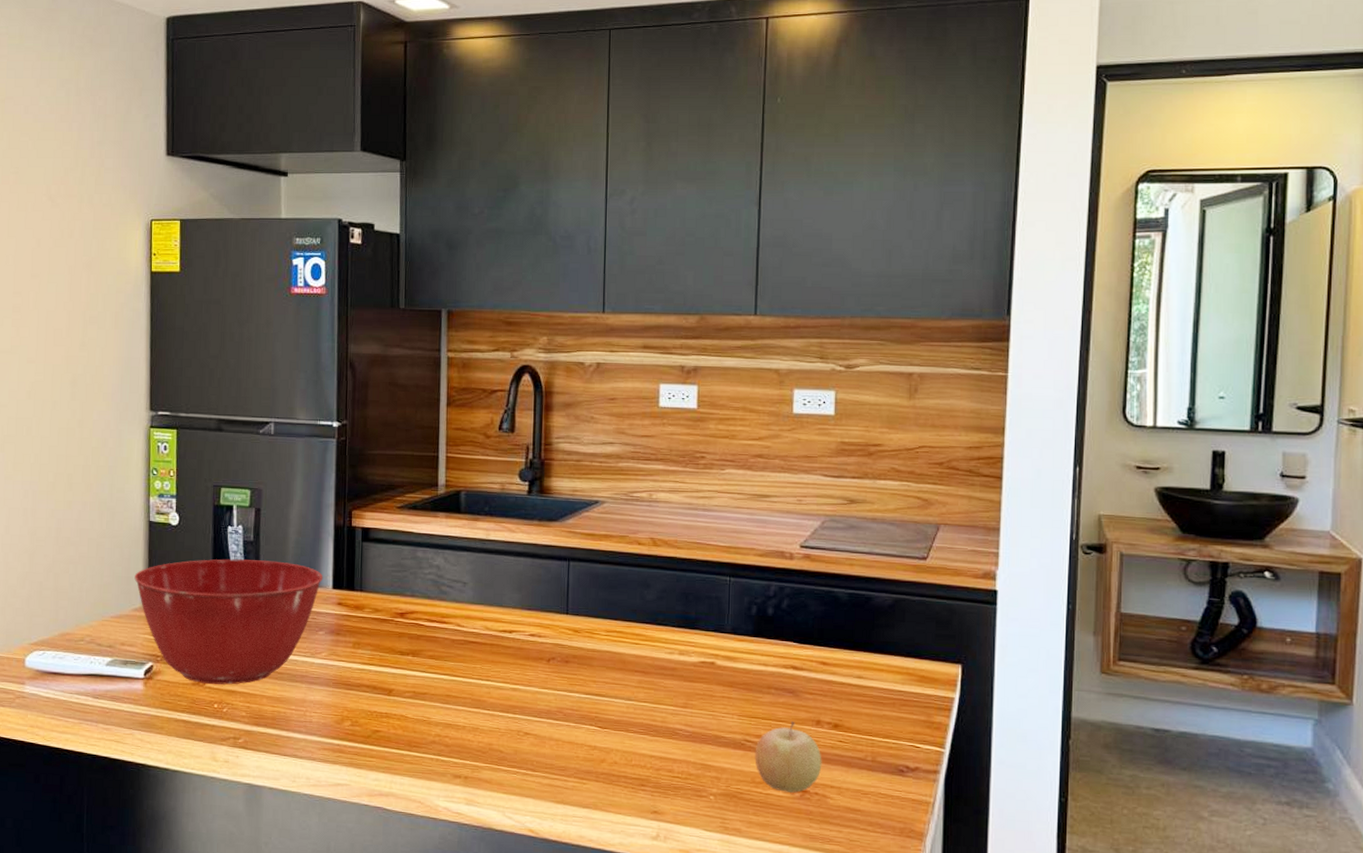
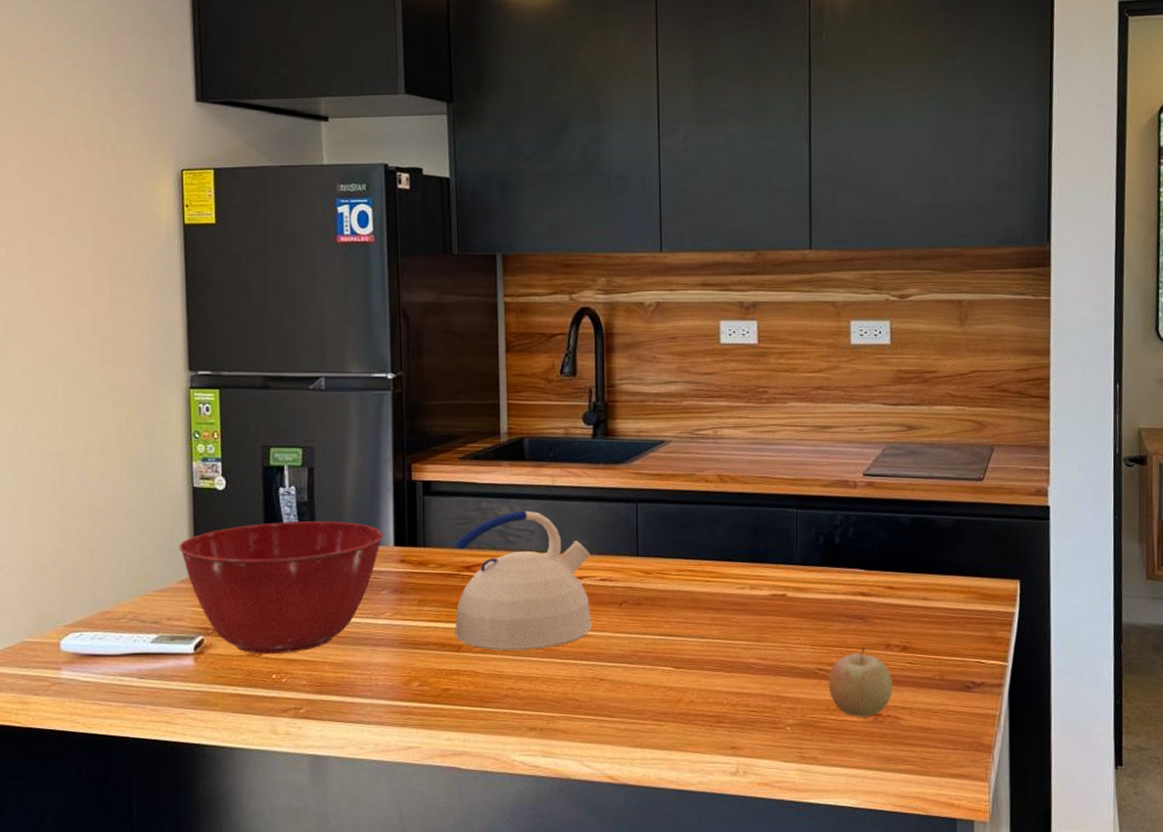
kettle: none [387,562,520,699] -> present [453,510,592,651]

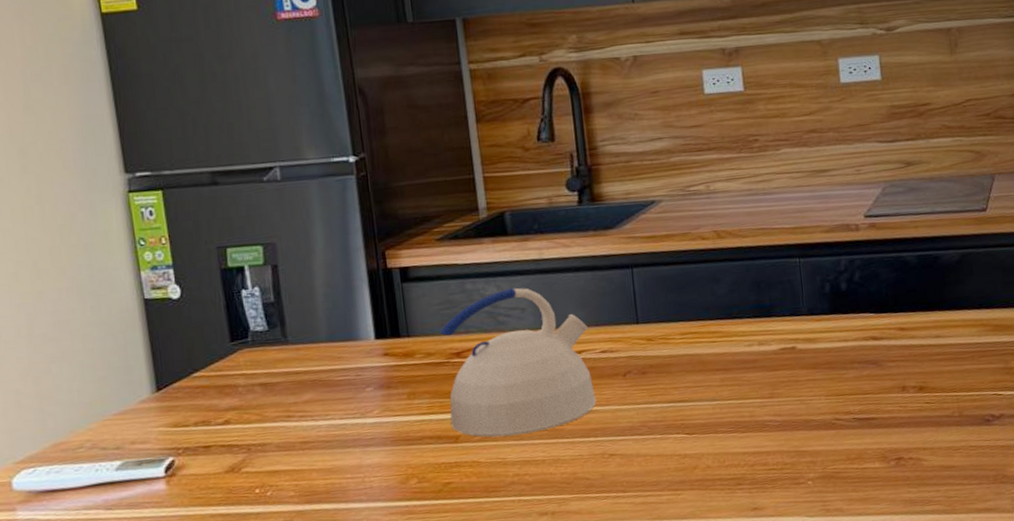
mixing bowl: present [179,521,384,654] -> none [135,319,363,470]
fruit: present [828,646,893,717] -> none [846,391,913,463]

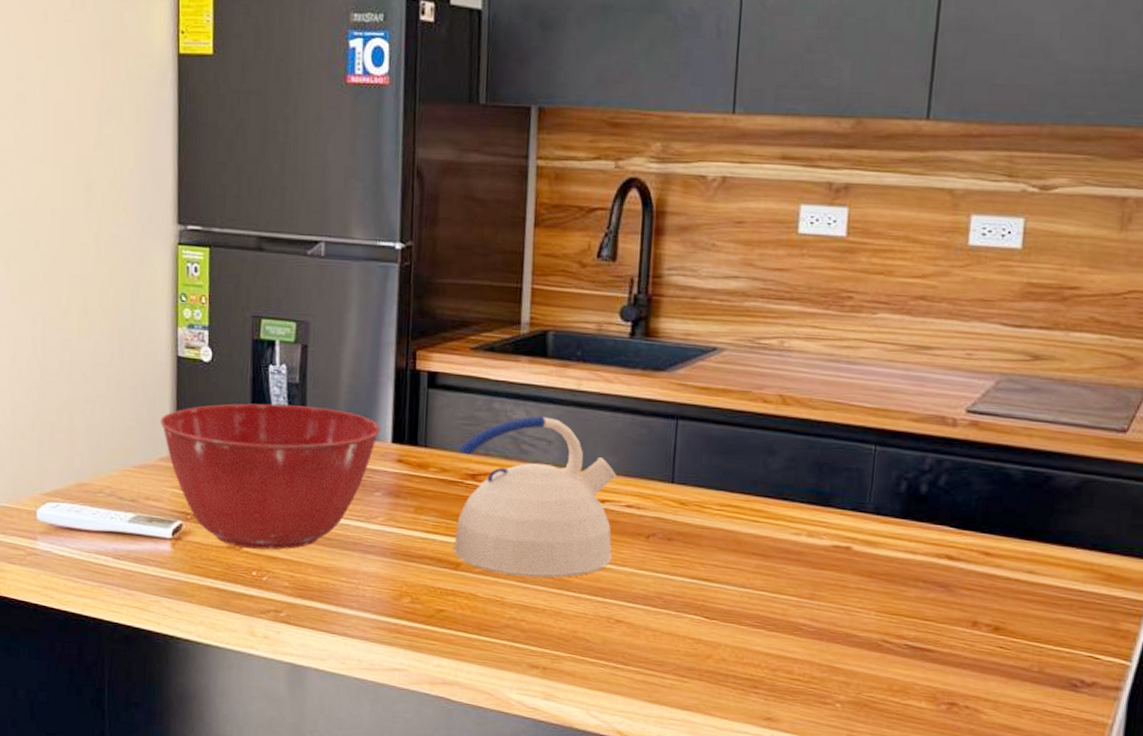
mixing bowl: none [135,319,363,470] -> present [160,403,381,550]

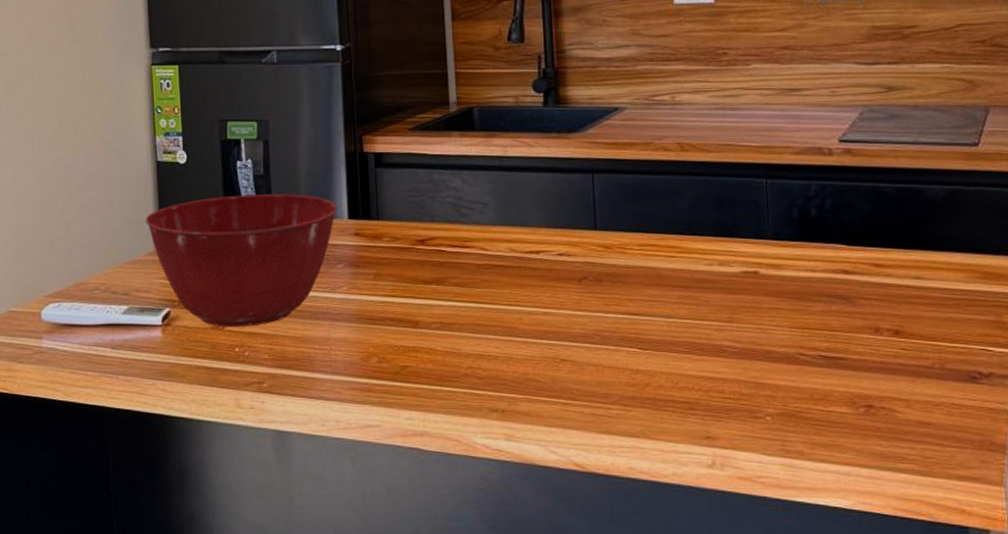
kettle: present [454,416,616,578] -> none [406,182,551,328]

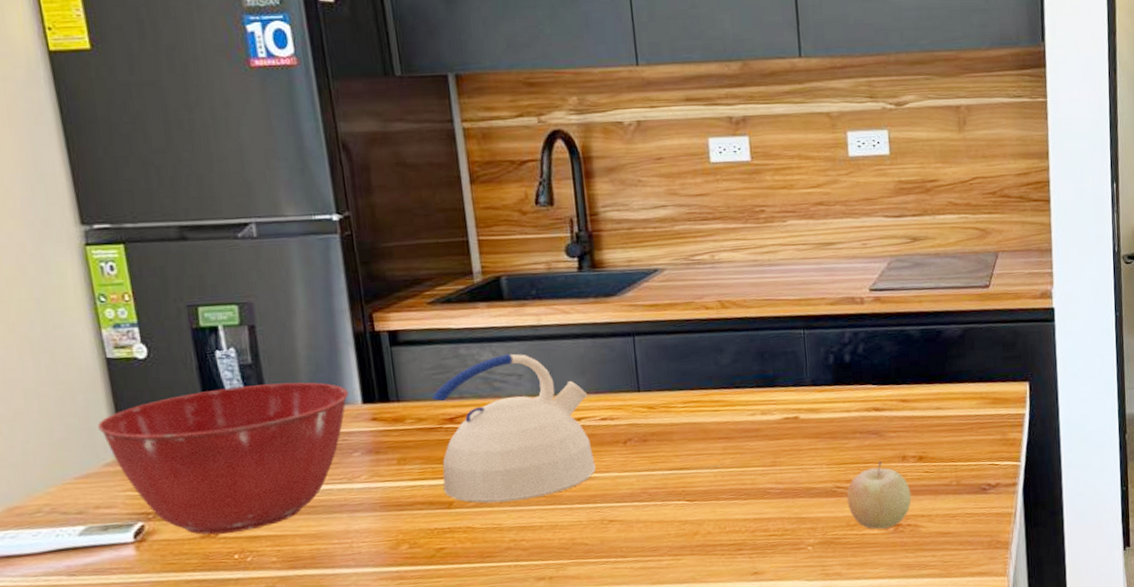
kettle: none [406,182,551,328] -> present [431,353,596,504]
fruit: none [810,329,886,408] -> present [846,460,912,529]

